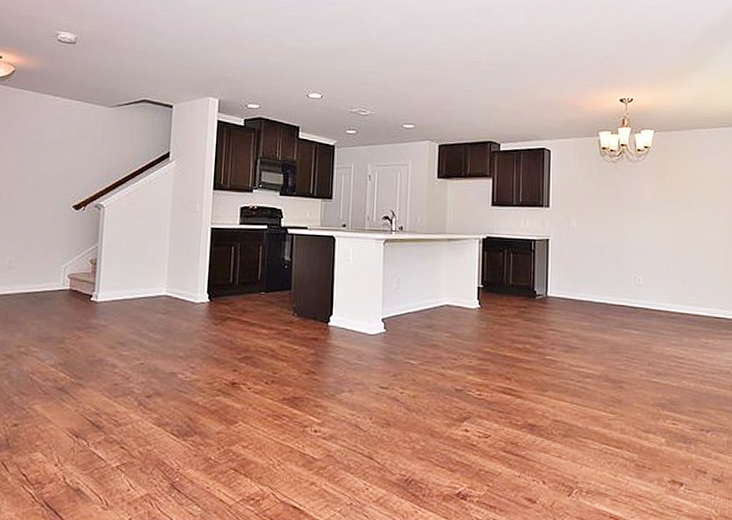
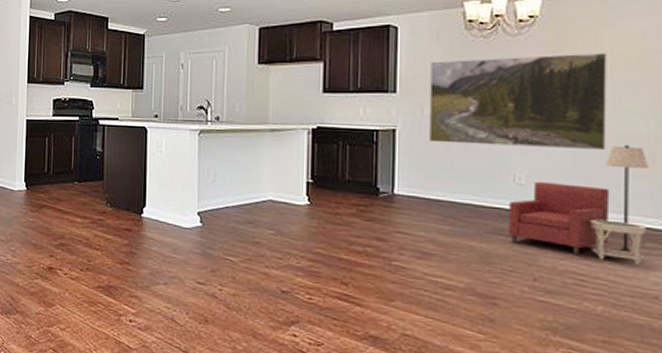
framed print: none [574,178,696,256] -> present [429,52,607,150]
armchair: none [632,252,723,348] -> present [509,145,650,266]

